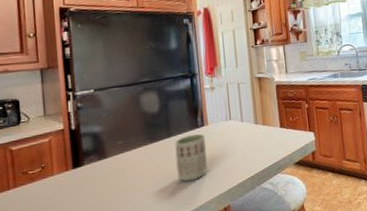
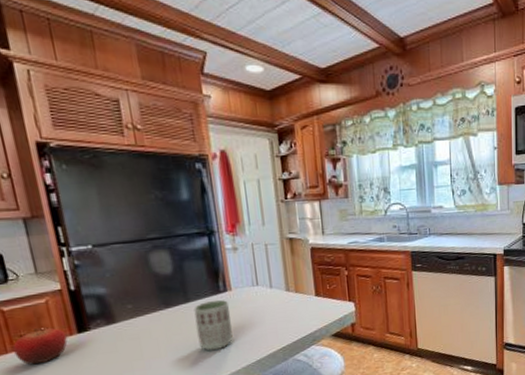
fruit: none [15,165,63,201] -> present [13,328,68,365]

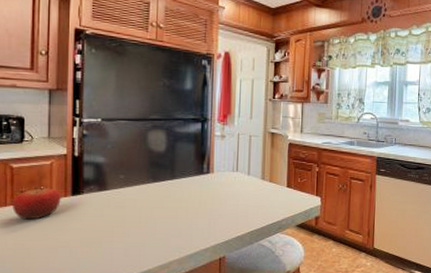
cup: present [194,299,233,351] -> none [176,180,208,227]

